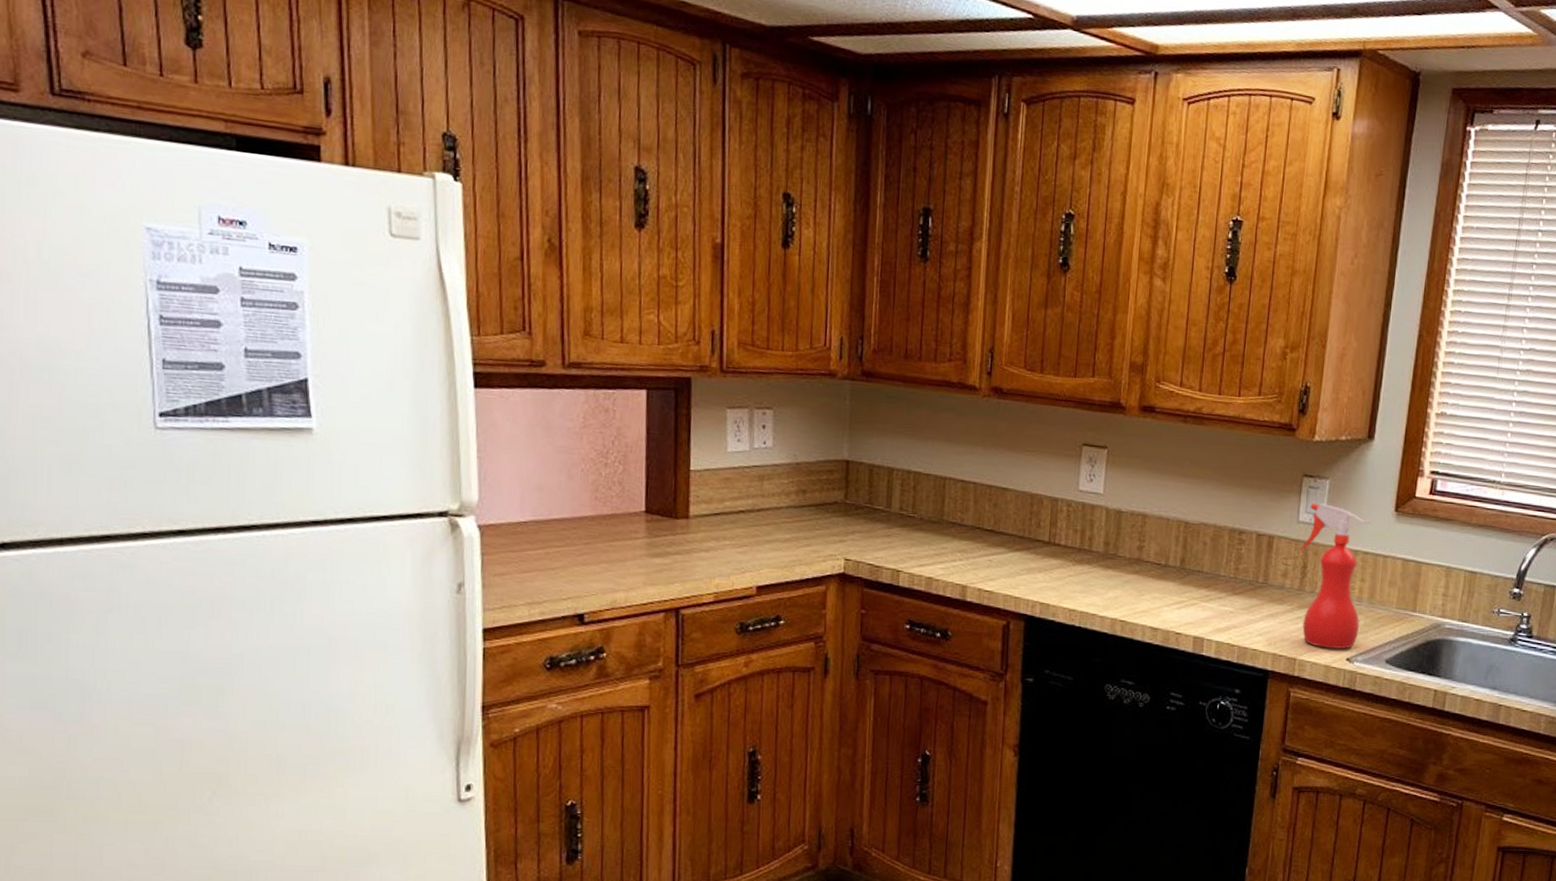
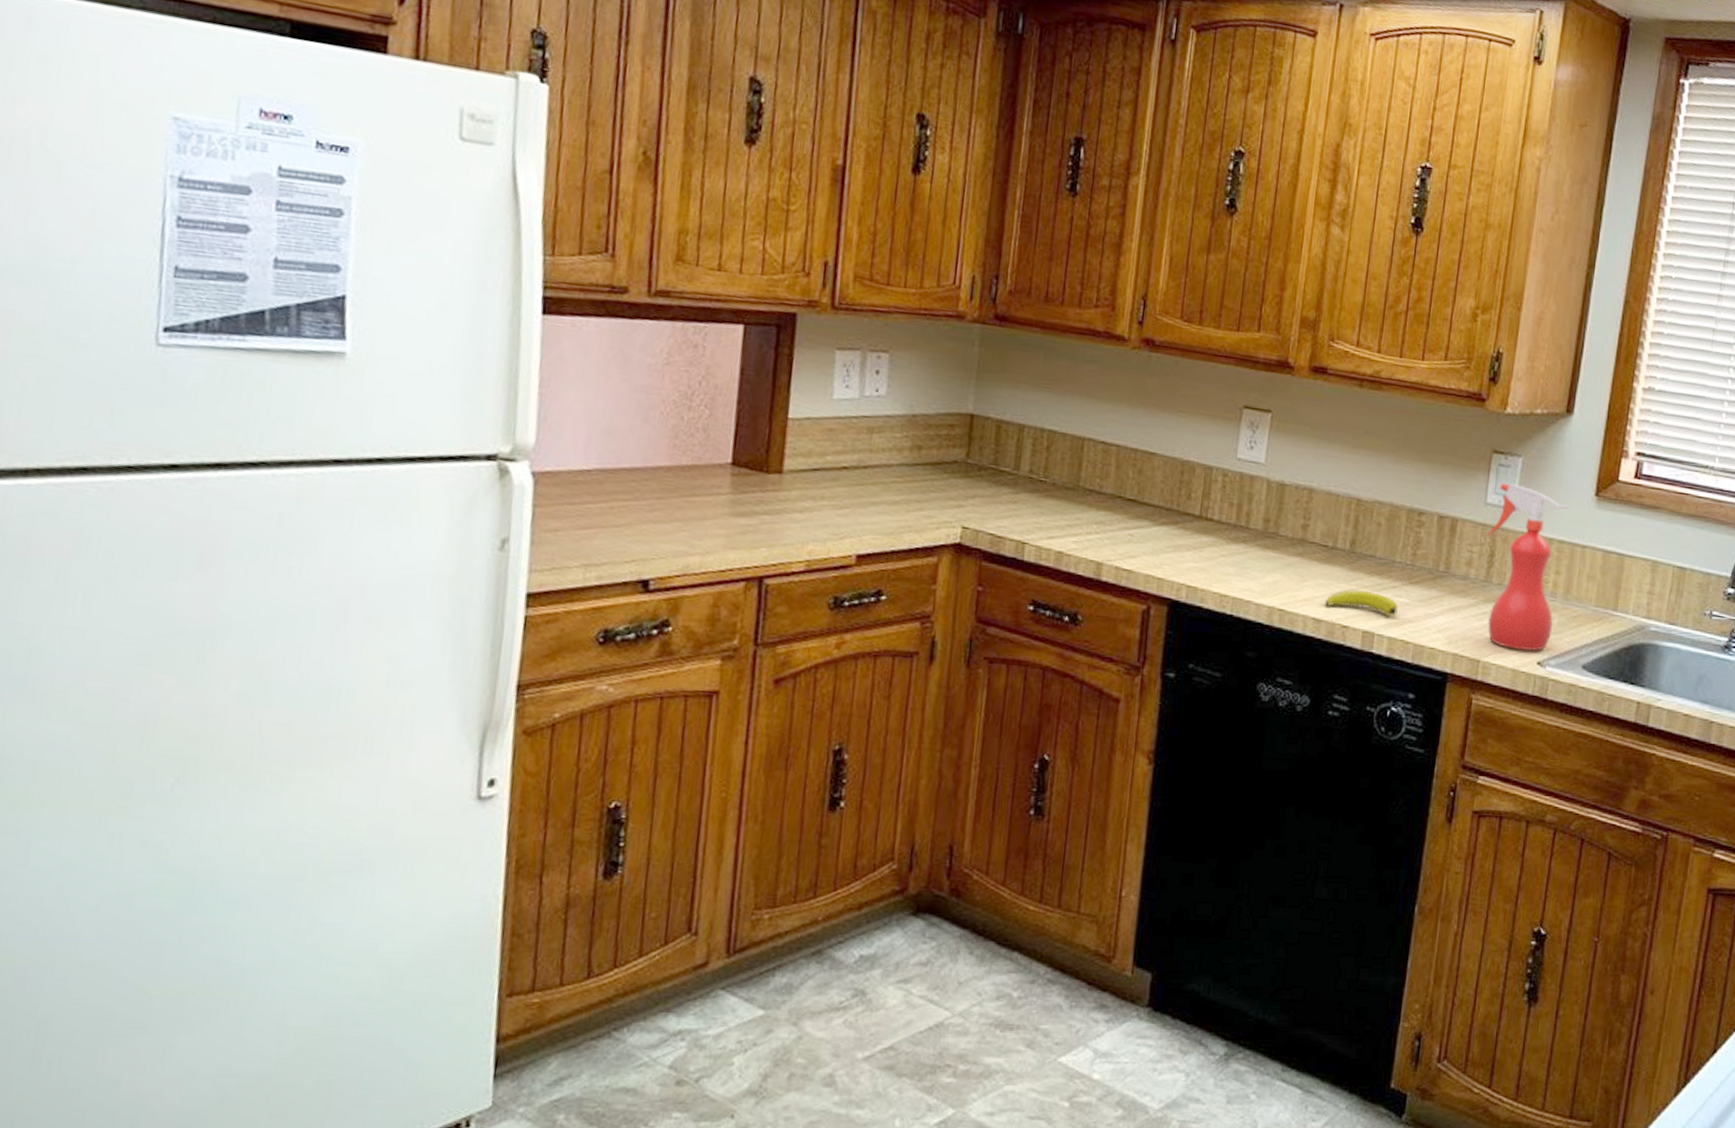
banana: none [1159,601,1224,623] -> present [1324,589,1398,616]

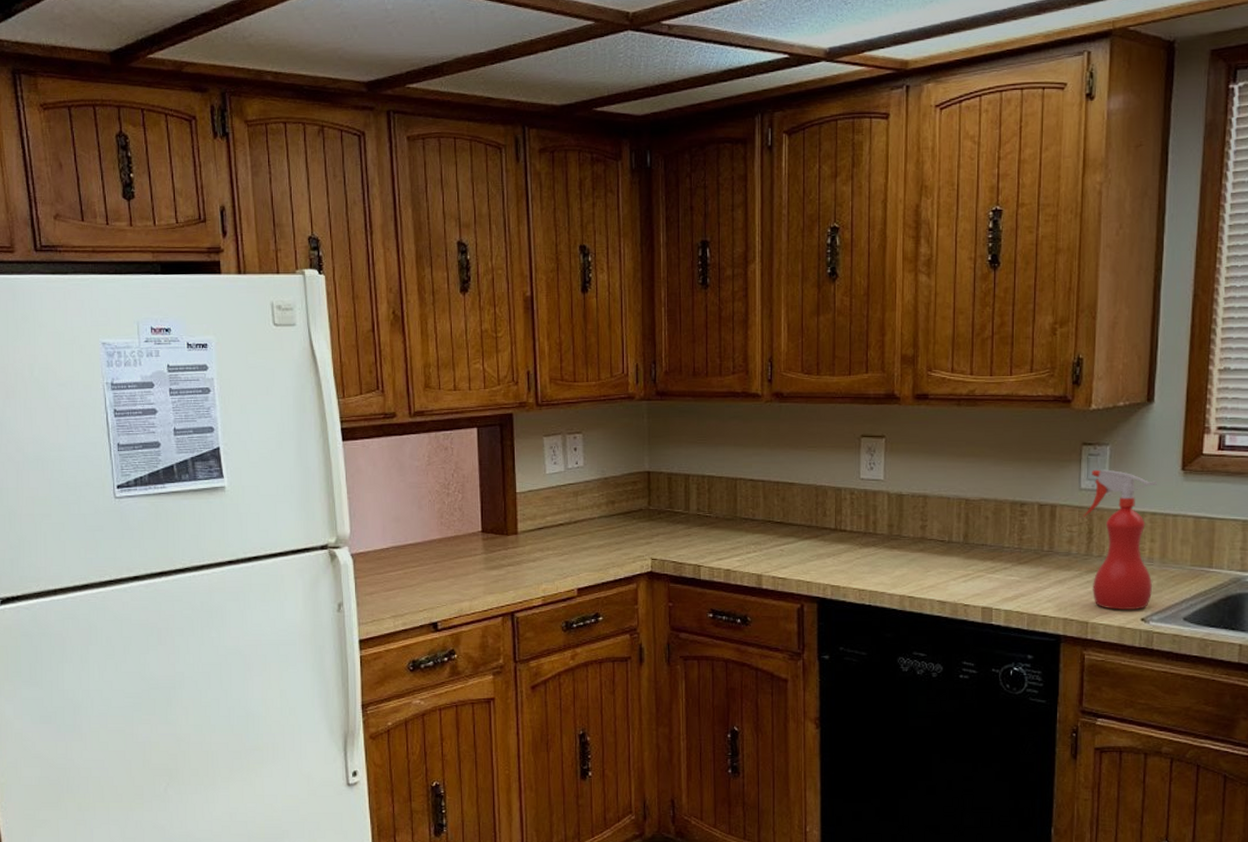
banana: present [1324,589,1398,616] -> none [946,574,1010,593]

